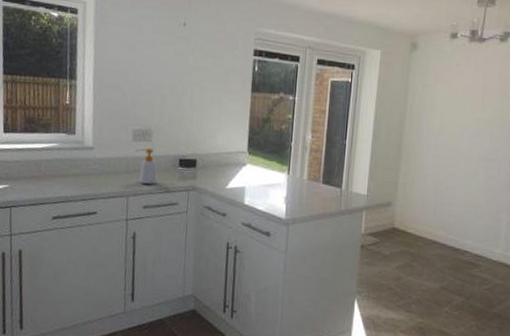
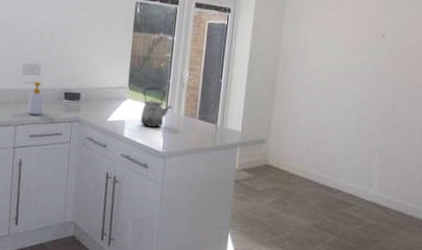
kettle: none [261,151,295,194] -> present [140,87,172,128]

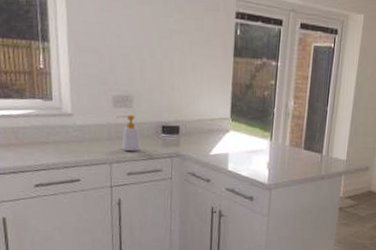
kettle: present [140,87,172,128] -> none [244,118,277,159]

